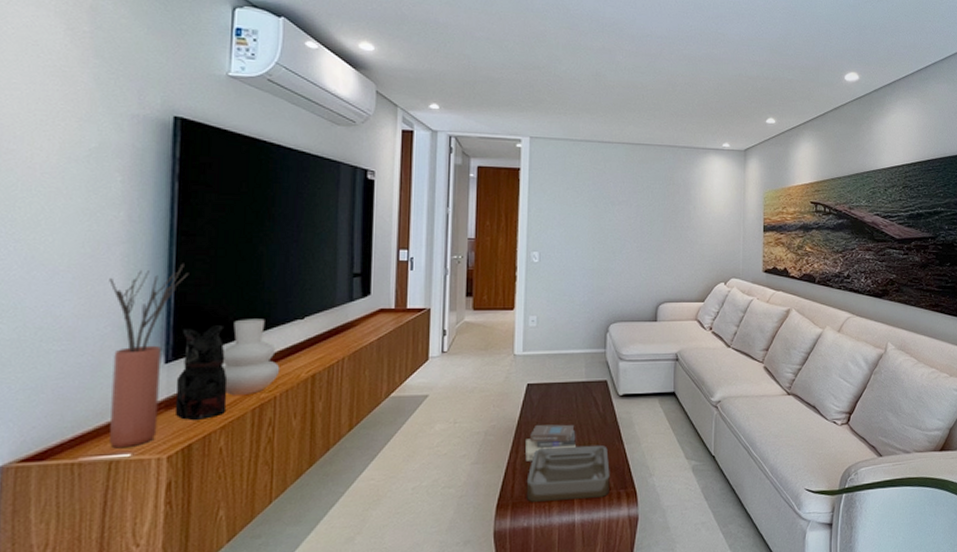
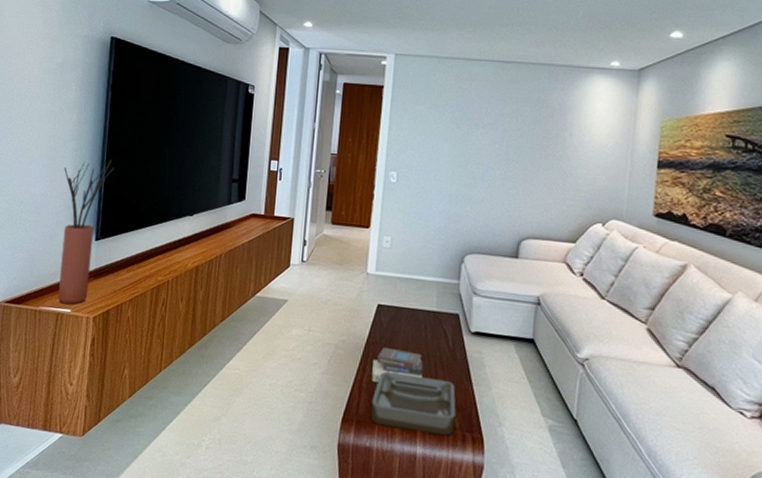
decorative sculpture: present [174,325,228,420] -> none [99,213,136,291]
vase: present [222,319,281,396] -> none [133,210,173,276]

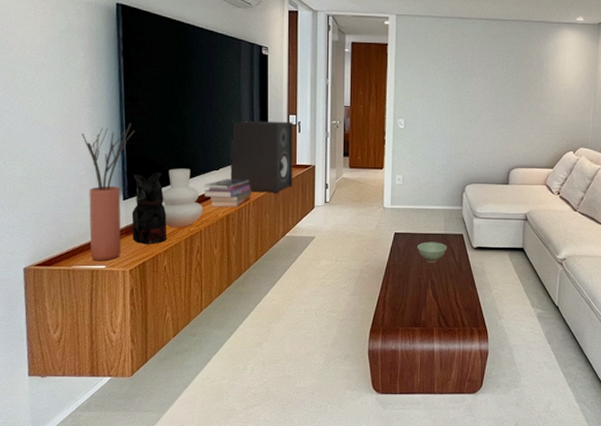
decorative sculpture: none [99,213,136,291] -> present [131,172,167,244]
vase: none [133,210,173,276] -> present [162,168,204,228]
books: none [175,225,225,259] -> present [203,178,252,208]
speaker: none [203,163,274,246] -> present [230,120,293,193]
decorative tray: present [370,371,456,436] -> none [394,287,464,332]
books: present [371,347,423,383] -> none [393,268,436,297]
bowl: none [403,319,439,346] -> present [417,242,447,263]

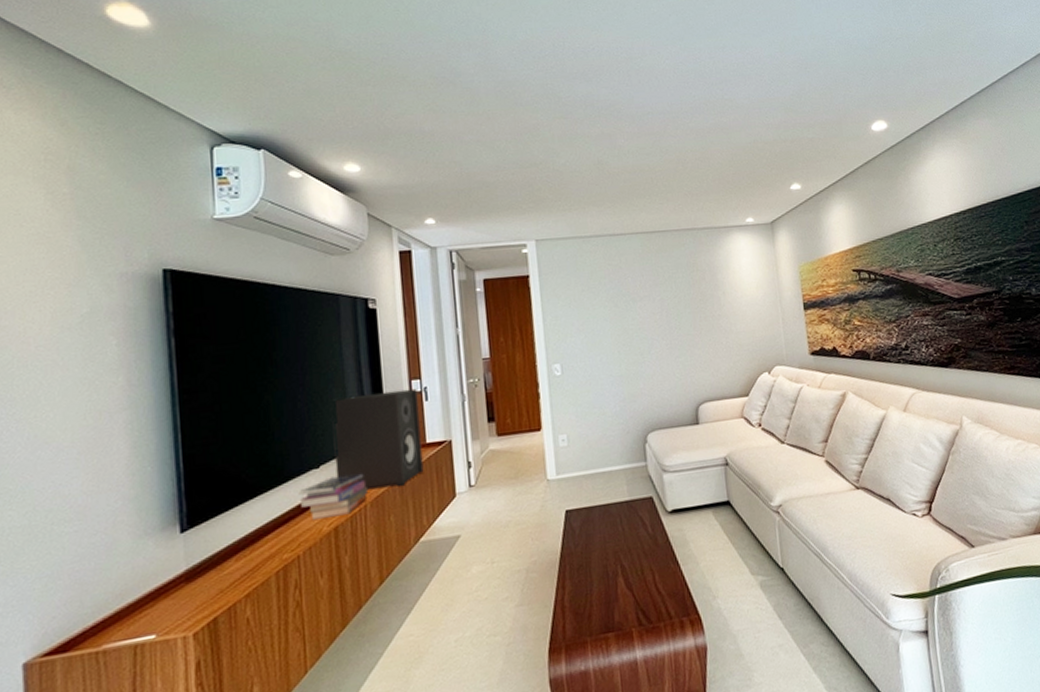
vase: present [82,122,135,262] -> none [115,423,196,631]
decorative sculpture: present [131,172,167,244] -> none [193,485,250,592]
vase: present [162,168,204,228] -> none [238,472,301,560]
bowl: present [417,242,447,263] -> none [597,512,636,543]

